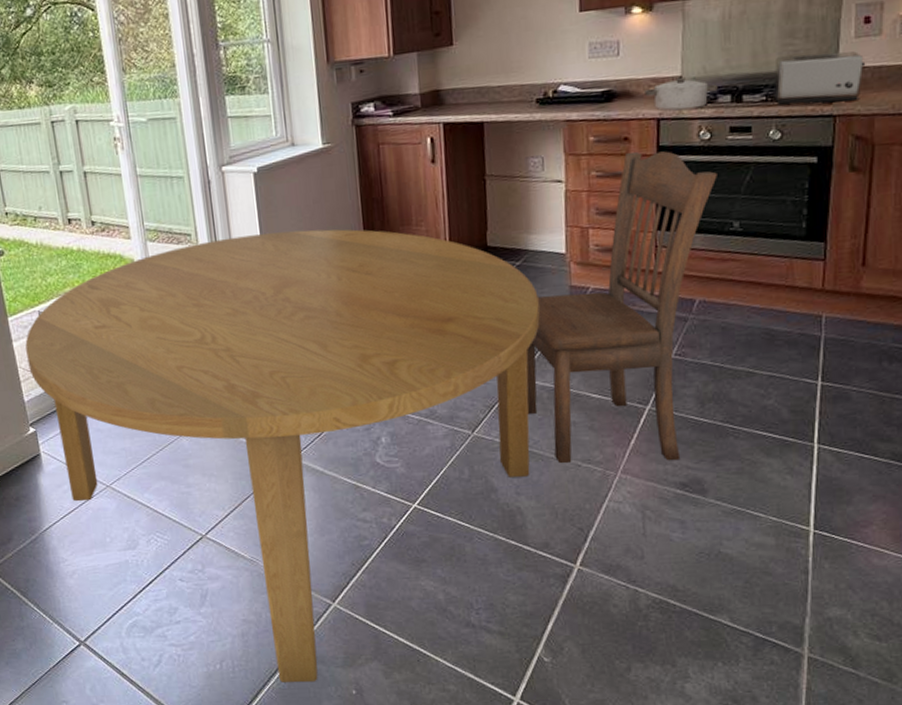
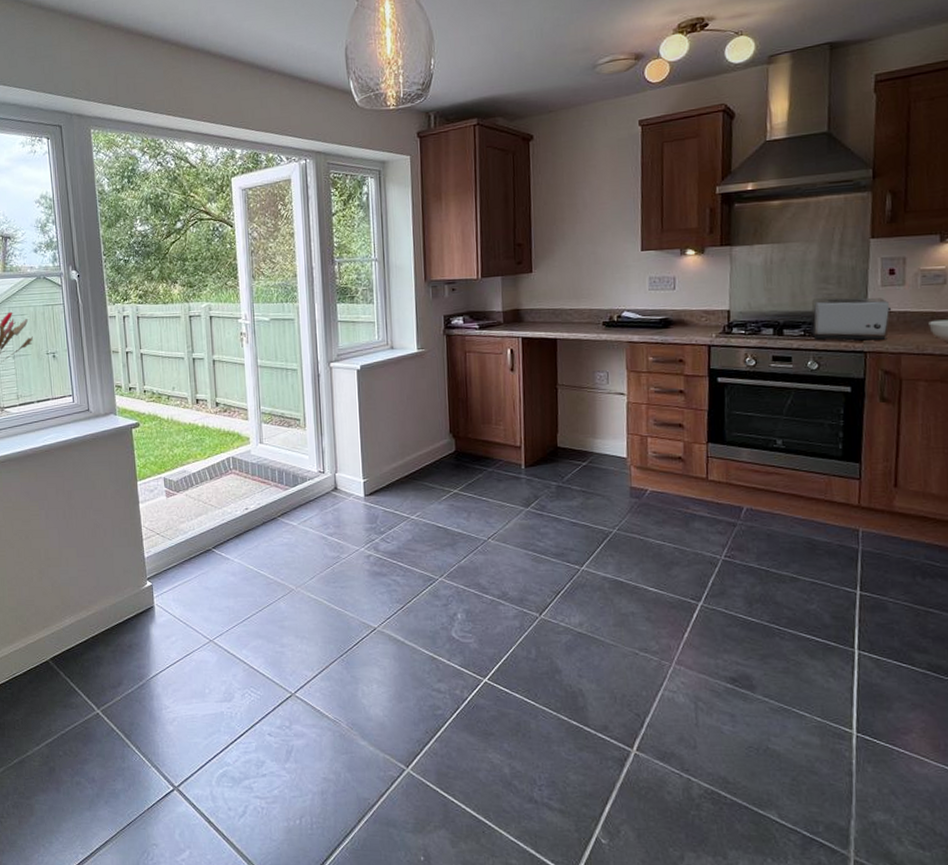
dining table: present [25,229,540,684] -> none [150,422,603,846]
dining chair: present [525,151,717,463] -> none [589,372,762,656]
cooking pot: present [645,77,718,112] -> none [697,310,762,341]

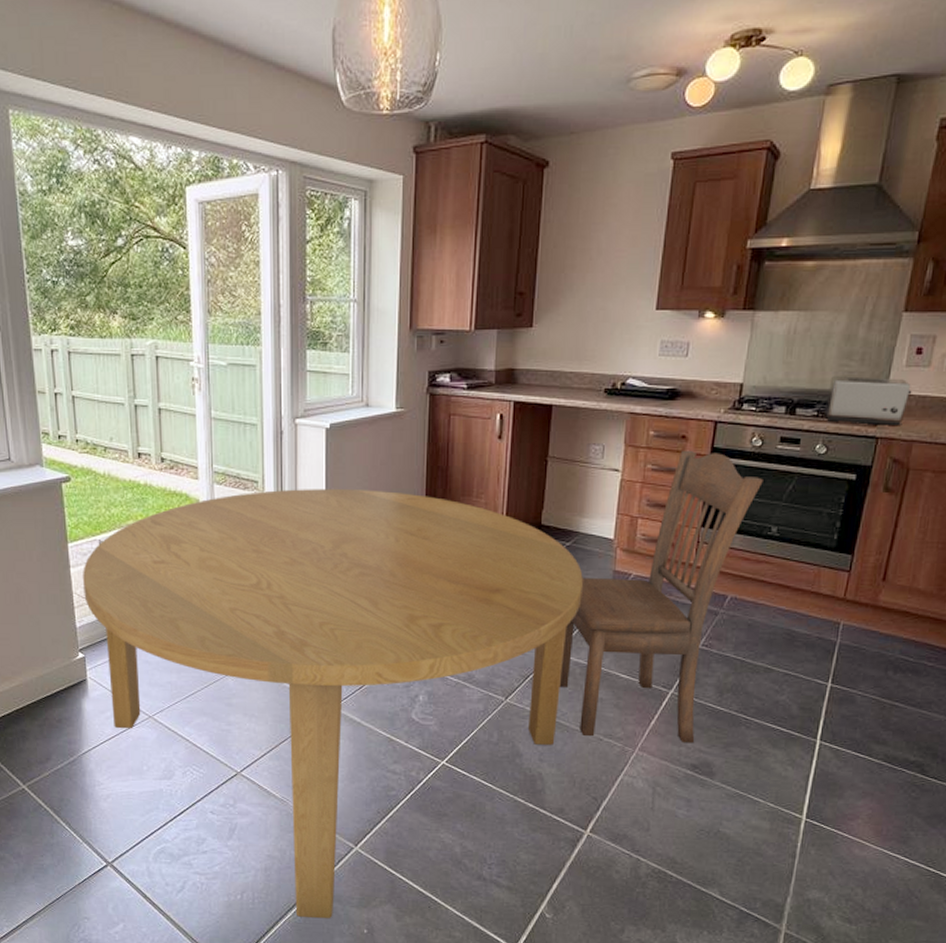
dining table: none [150,422,603,846] -> present [83,489,583,919]
dining chair: none [589,372,762,656] -> present [559,450,763,744]

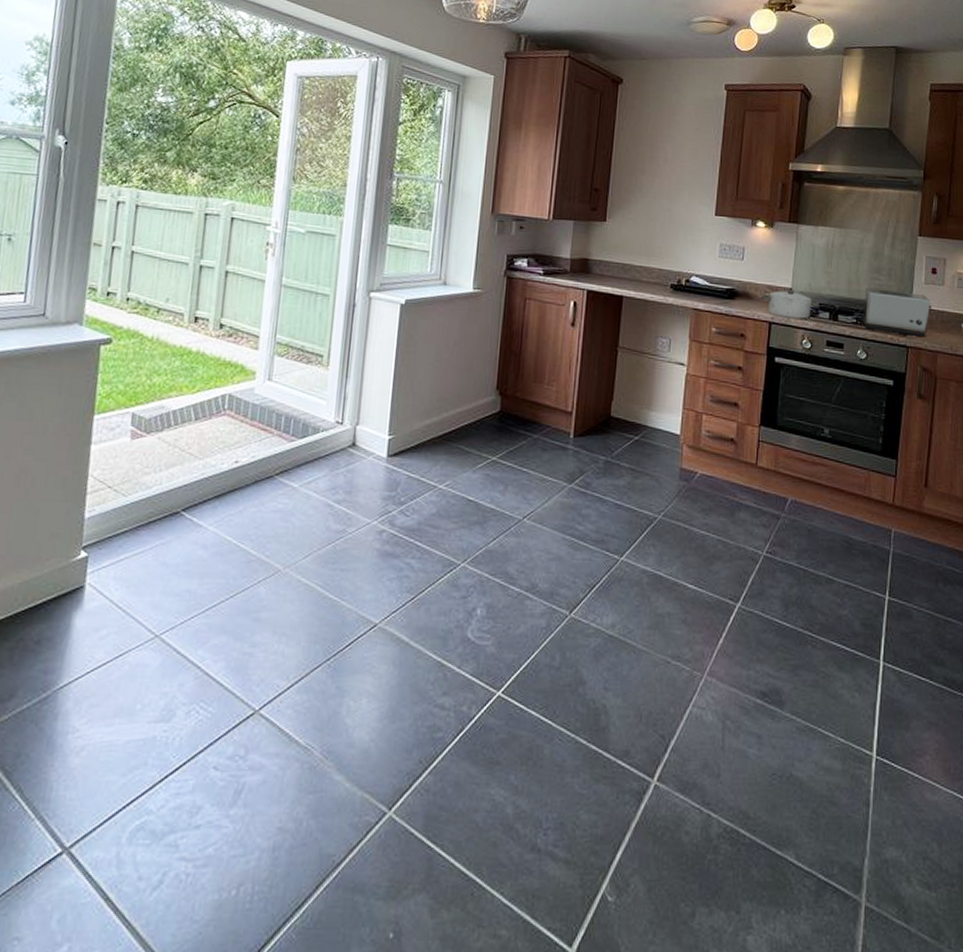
dining table: present [83,489,583,919] -> none [101,366,651,920]
dining chair: present [559,450,763,744] -> none [626,348,814,666]
cooking pot: none [707,384,775,417] -> present [761,289,820,321]

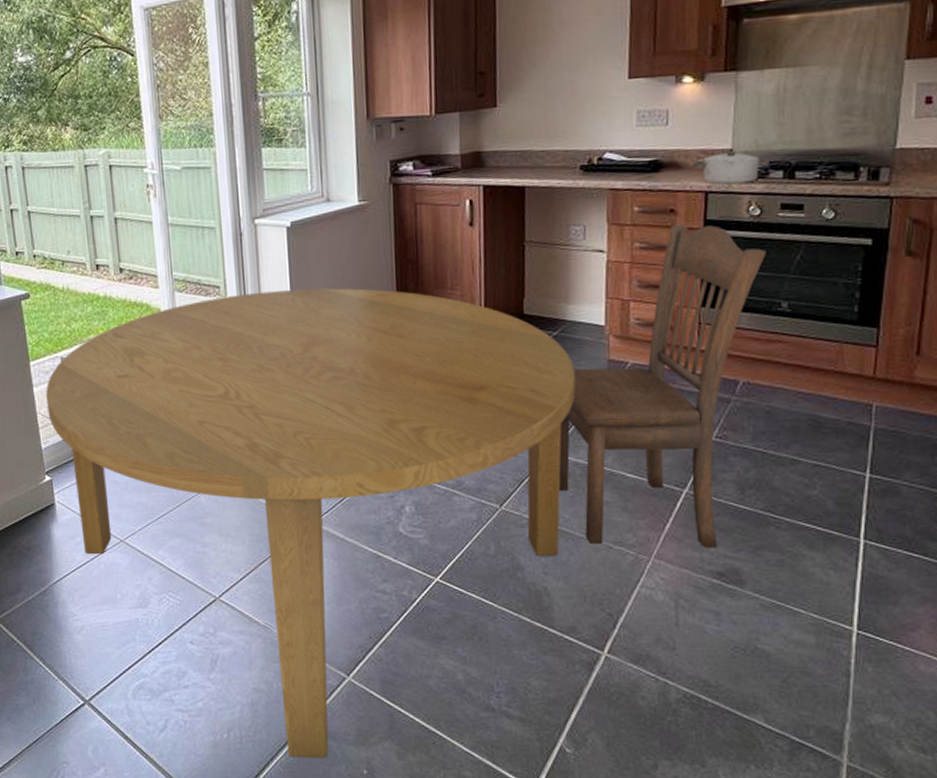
dining table: none [101,366,651,920] -> present [46,288,575,759]
dining chair: none [626,348,814,666] -> present [558,224,766,548]
toaster: present [861,288,932,338] -> none [827,131,926,184]

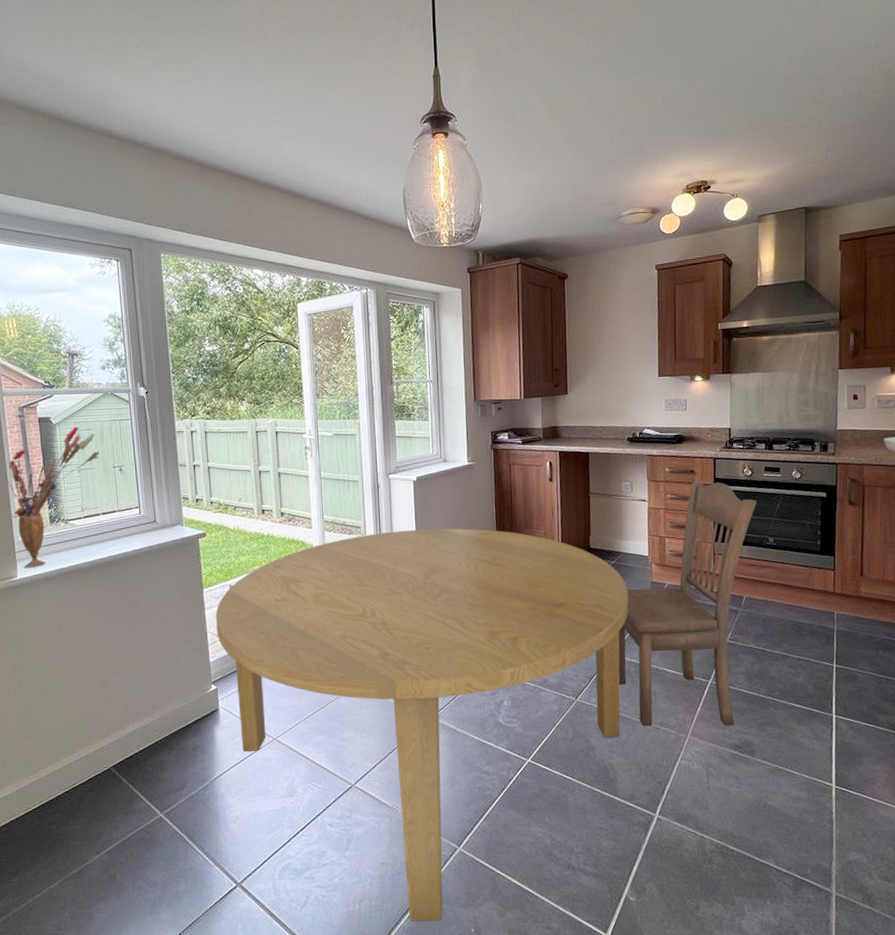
cooking pot: present [693,150,770,186] -> none [705,428,756,454]

